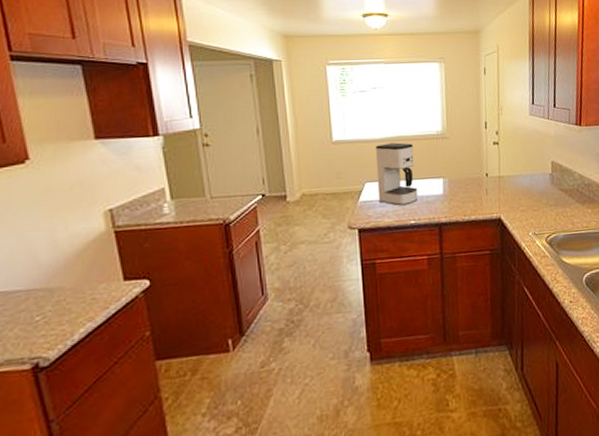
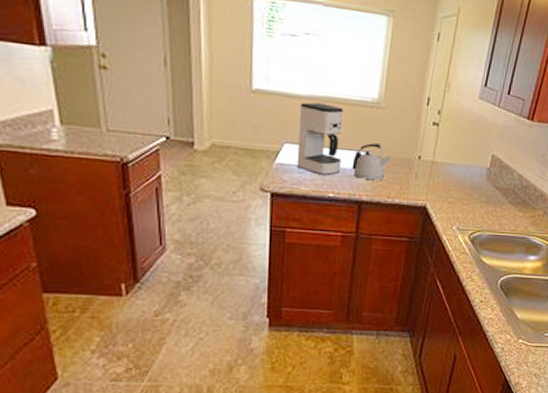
kettle: none [427,169,461,203] -> present [352,143,391,181]

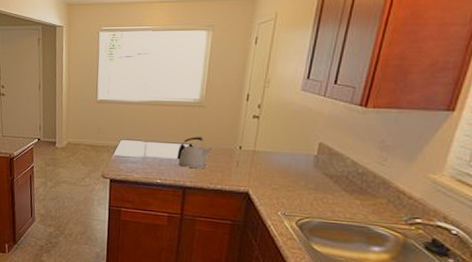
coffee maker: present [296,102,343,176] -> none [130,106,169,165]

